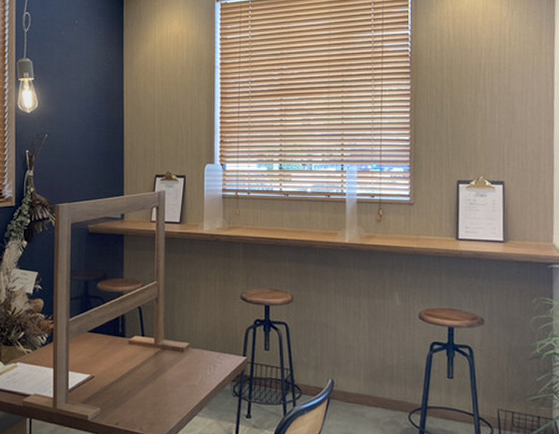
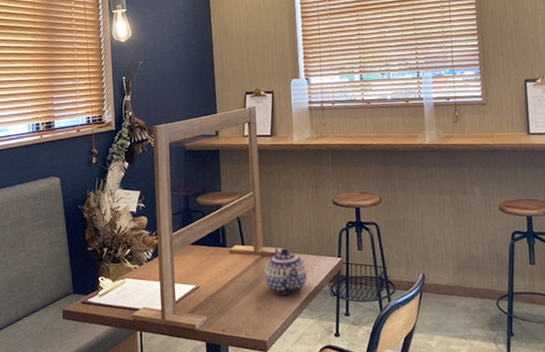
teapot: none [164,341,209,391] -> present [264,247,308,295]

